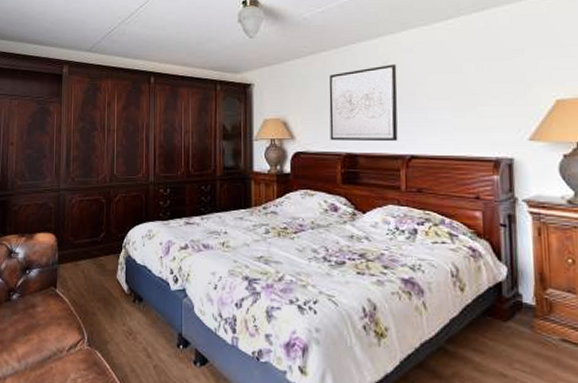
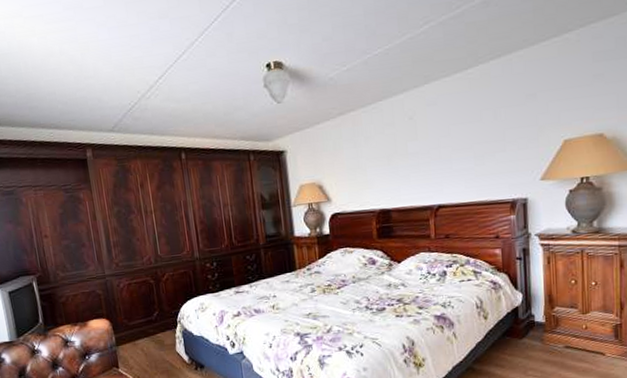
wall art: present [329,64,398,142] -> none [359,118,426,199]

